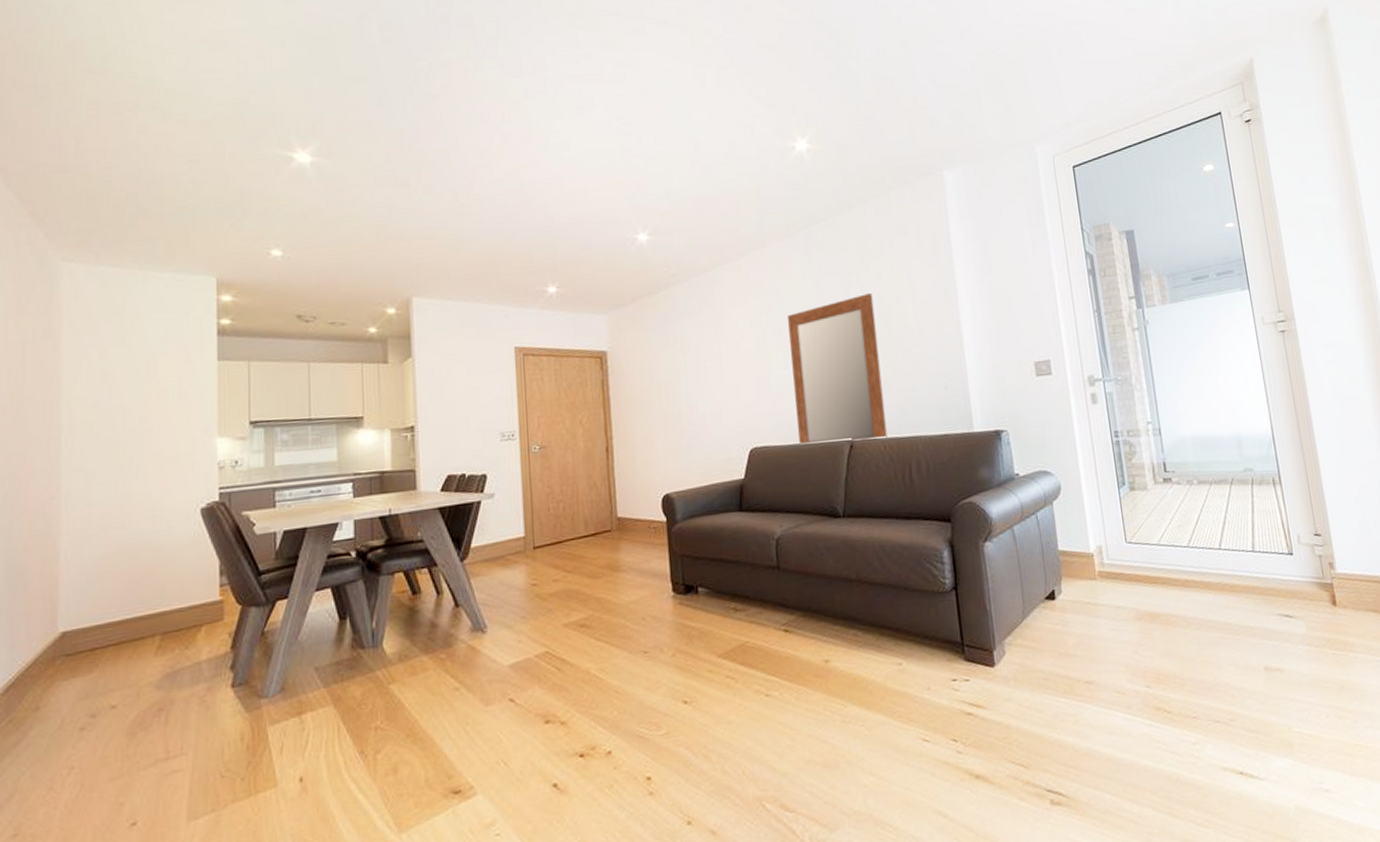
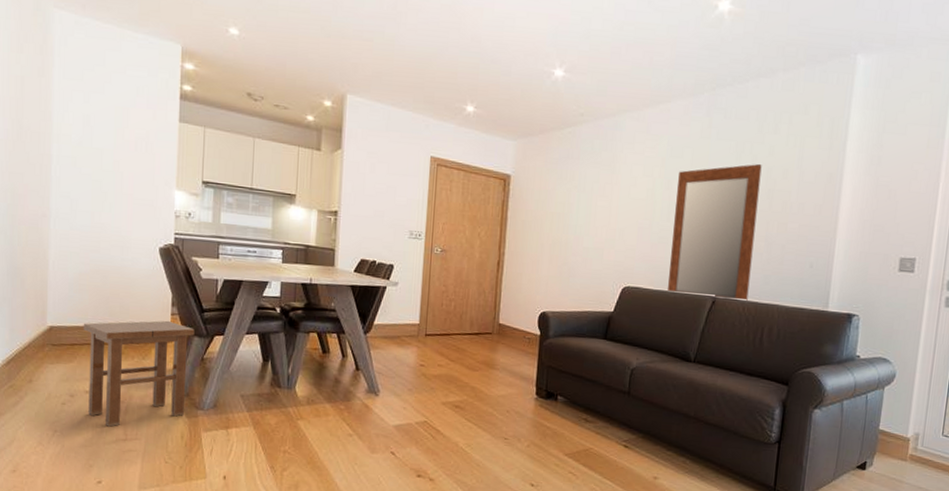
stool: none [106,594,251,747] -> present [83,320,195,427]

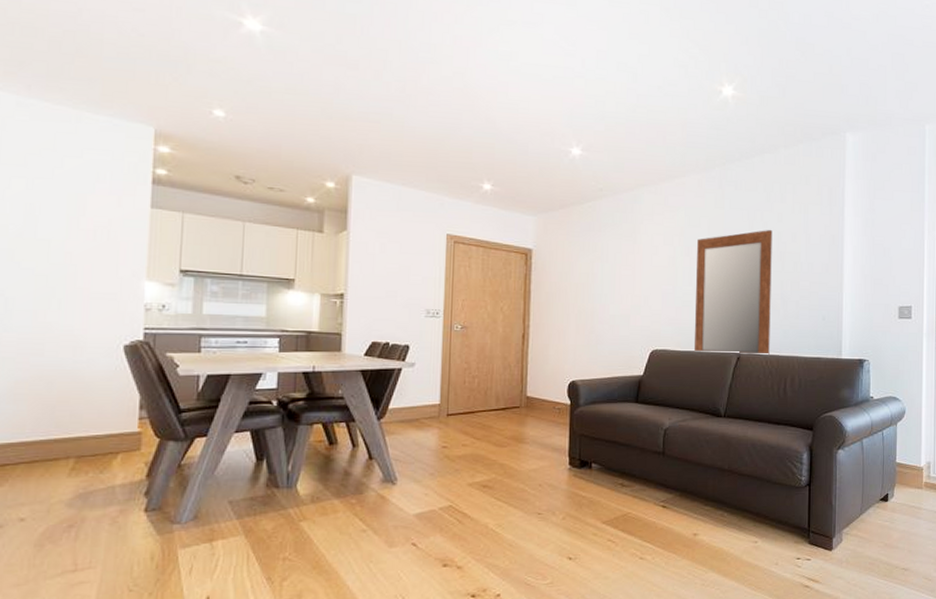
stool: present [83,320,195,427] -> none [18,426,169,558]

